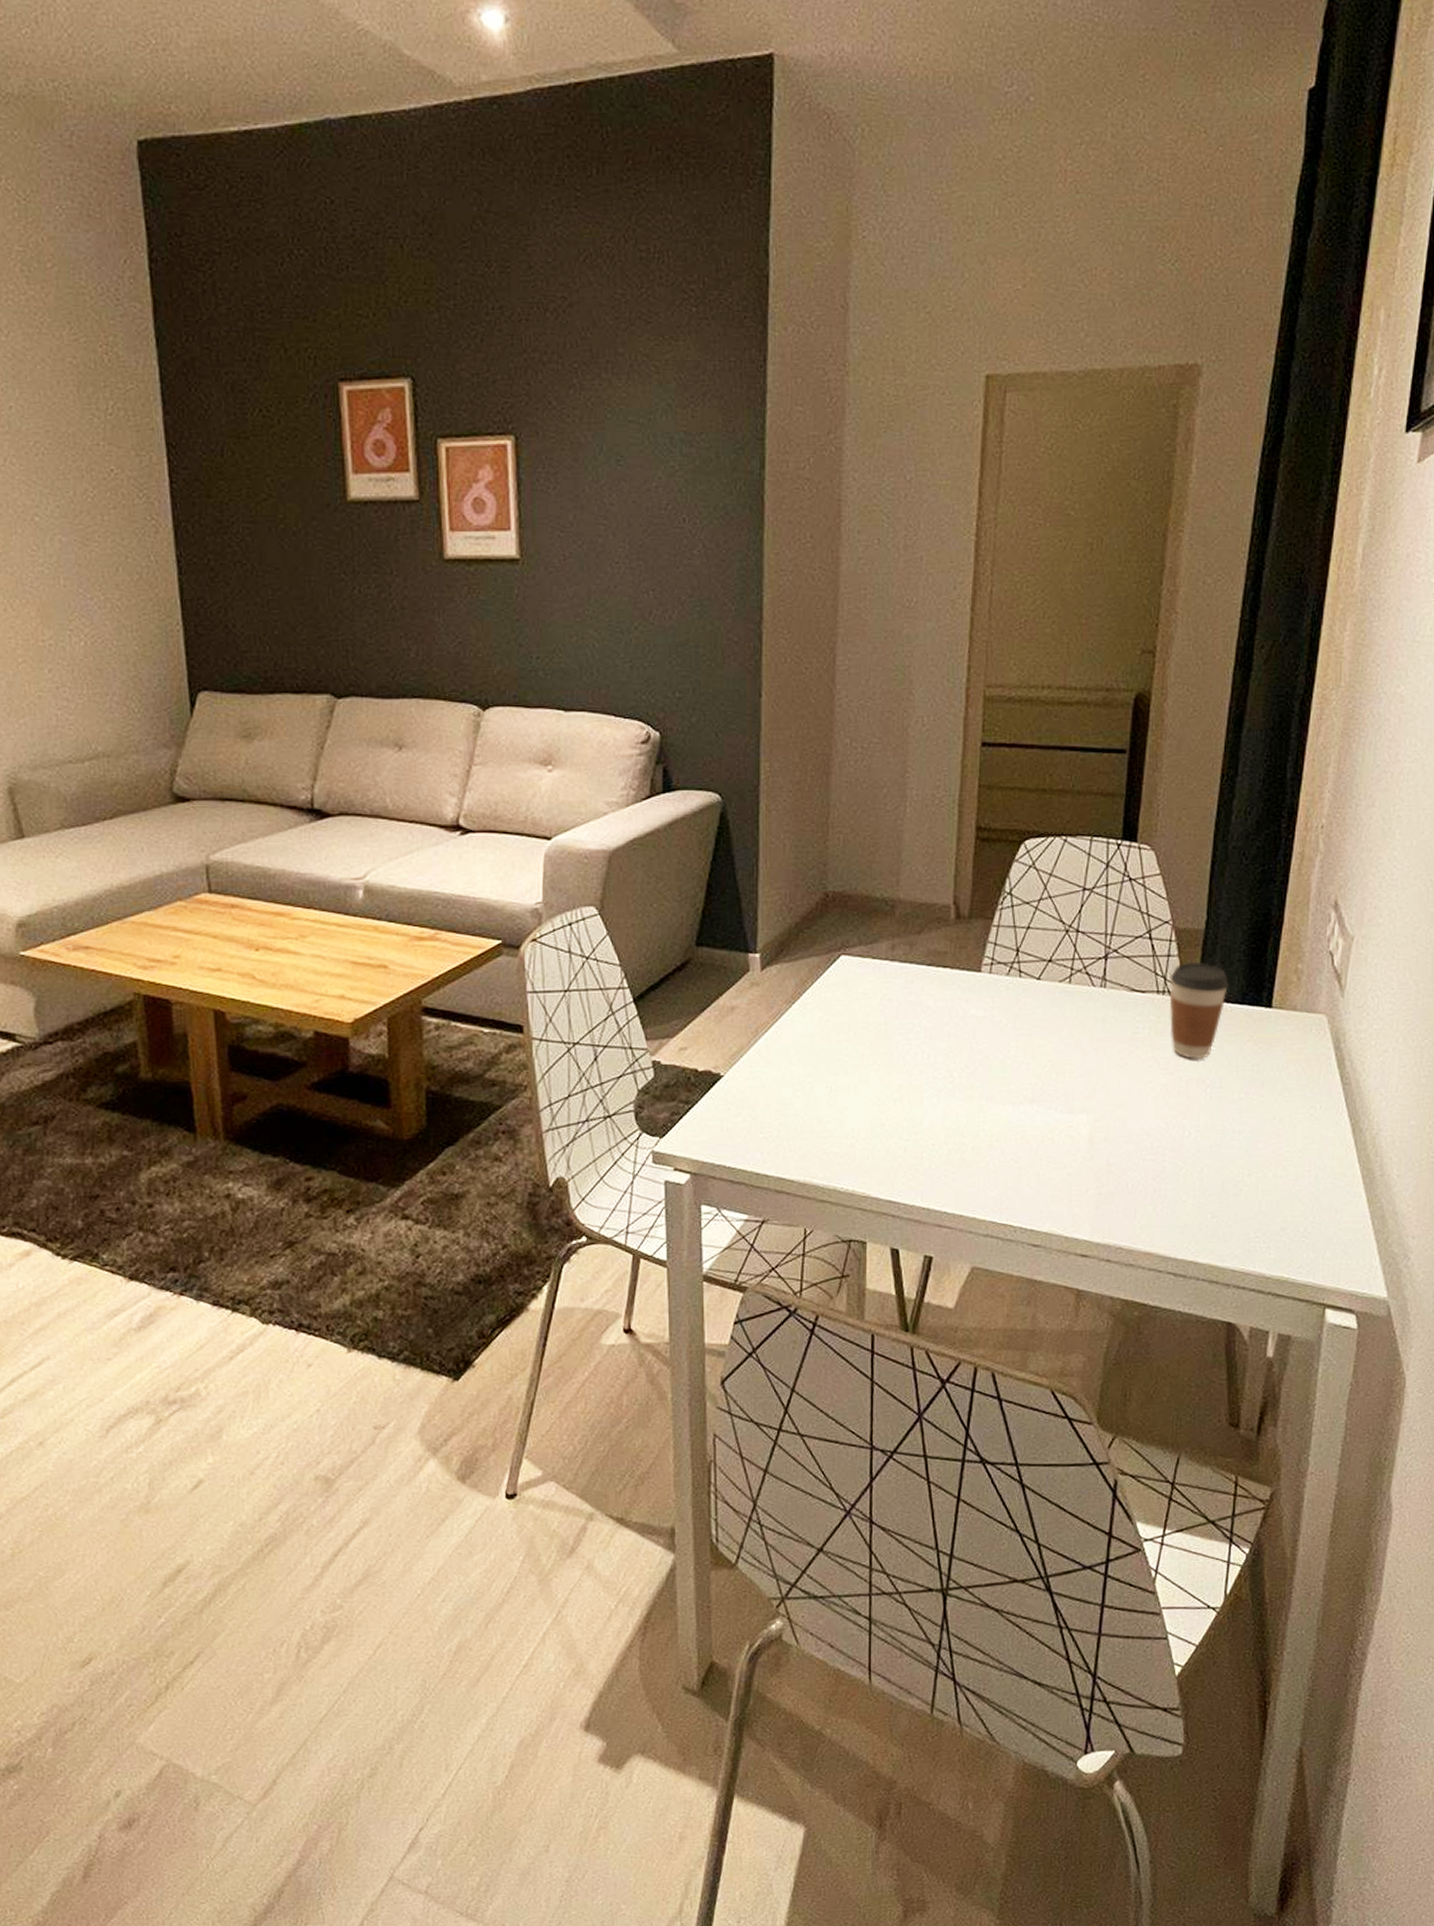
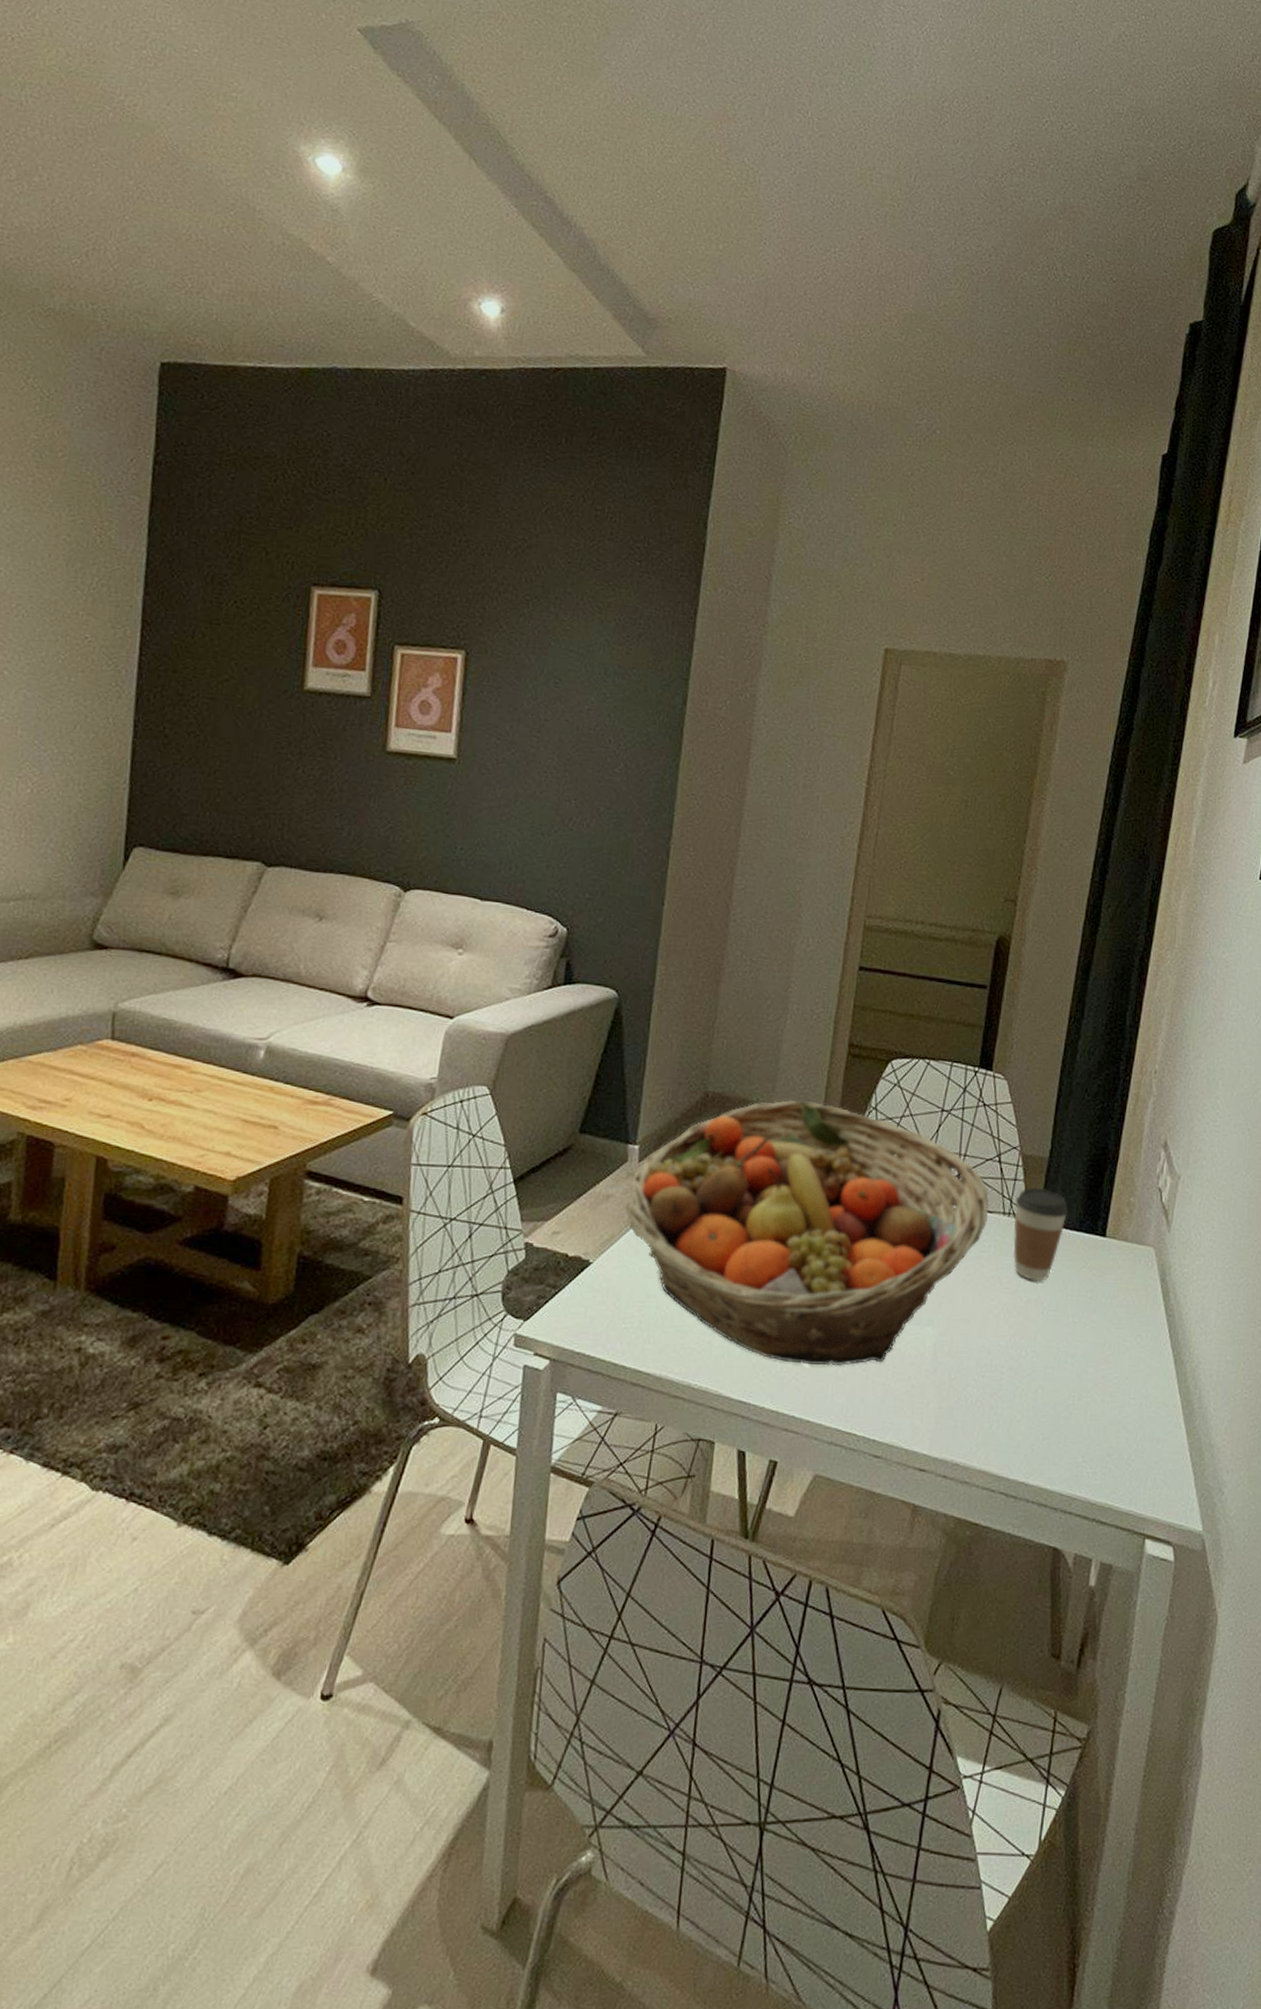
fruit basket: none [752,891,1142,1161] -> present [625,1099,990,1367]

